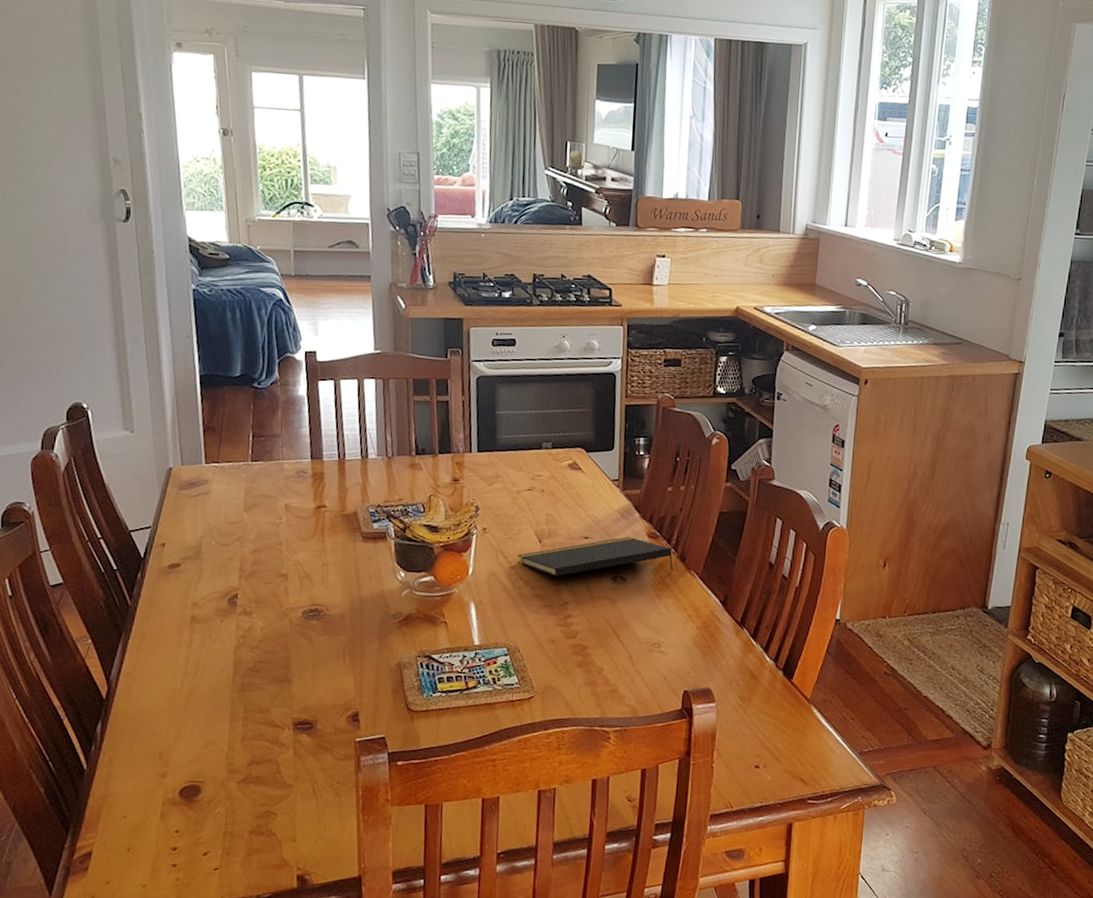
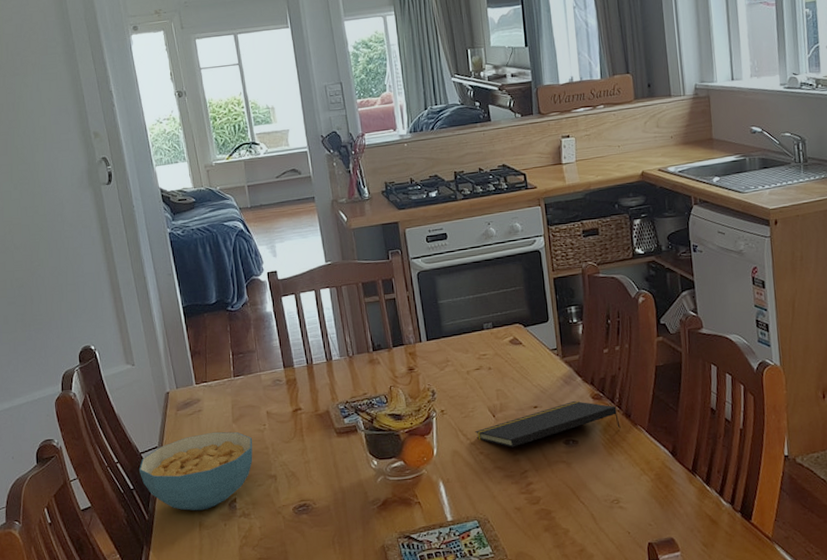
cereal bowl: none [125,518,265,603] -> present [138,431,253,511]

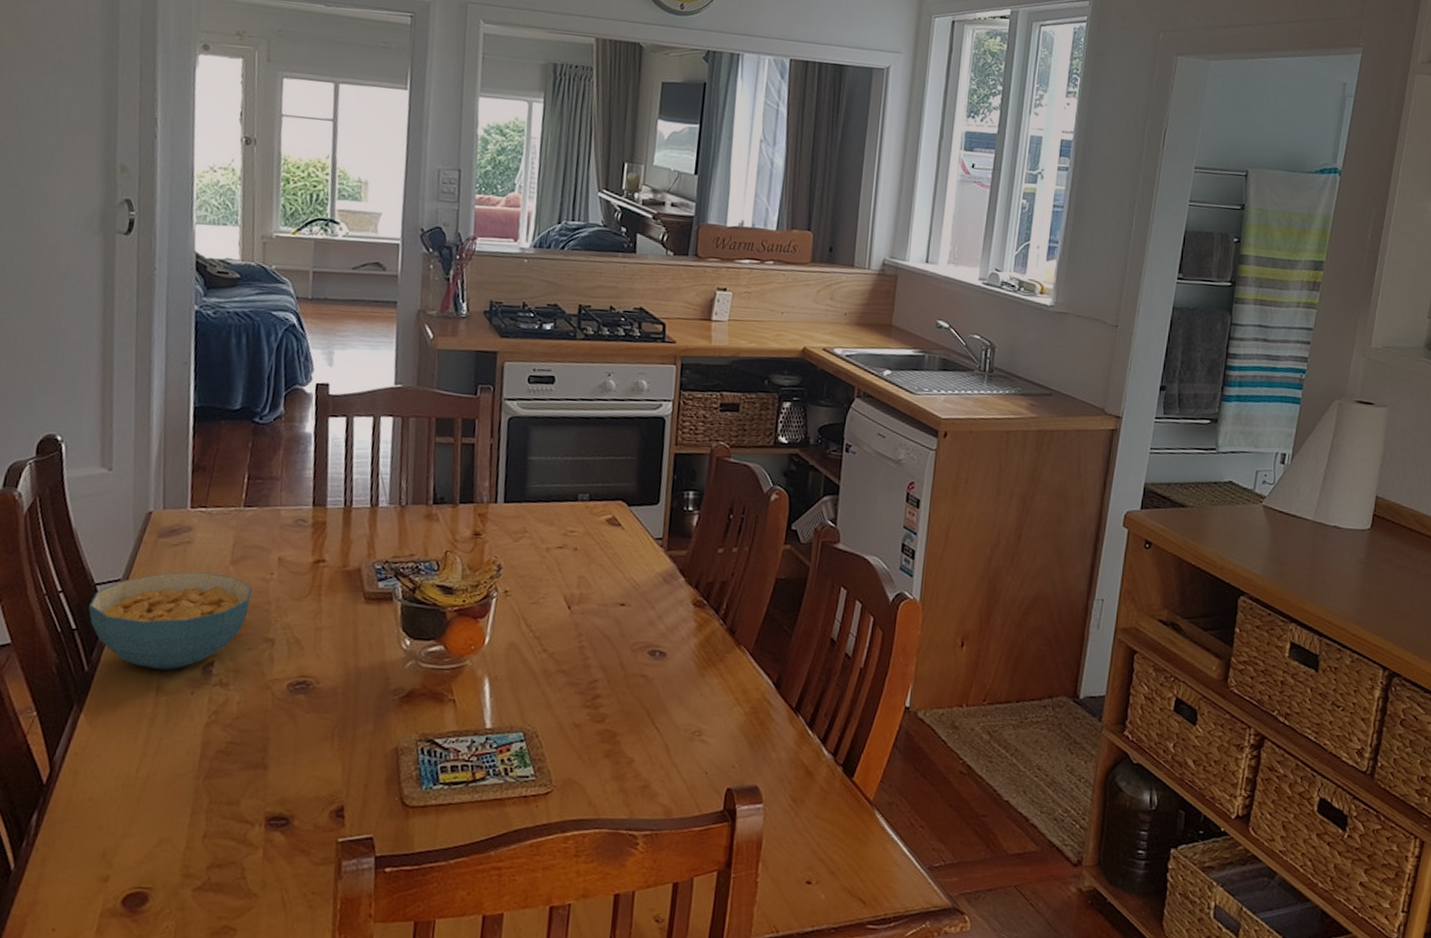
notepad: present [475,401,621,448] -> none [542,605,721,650]

